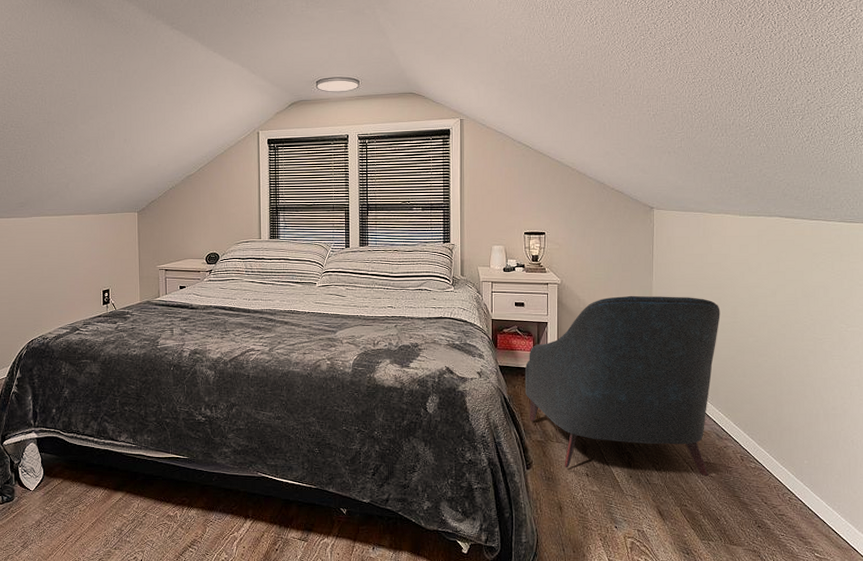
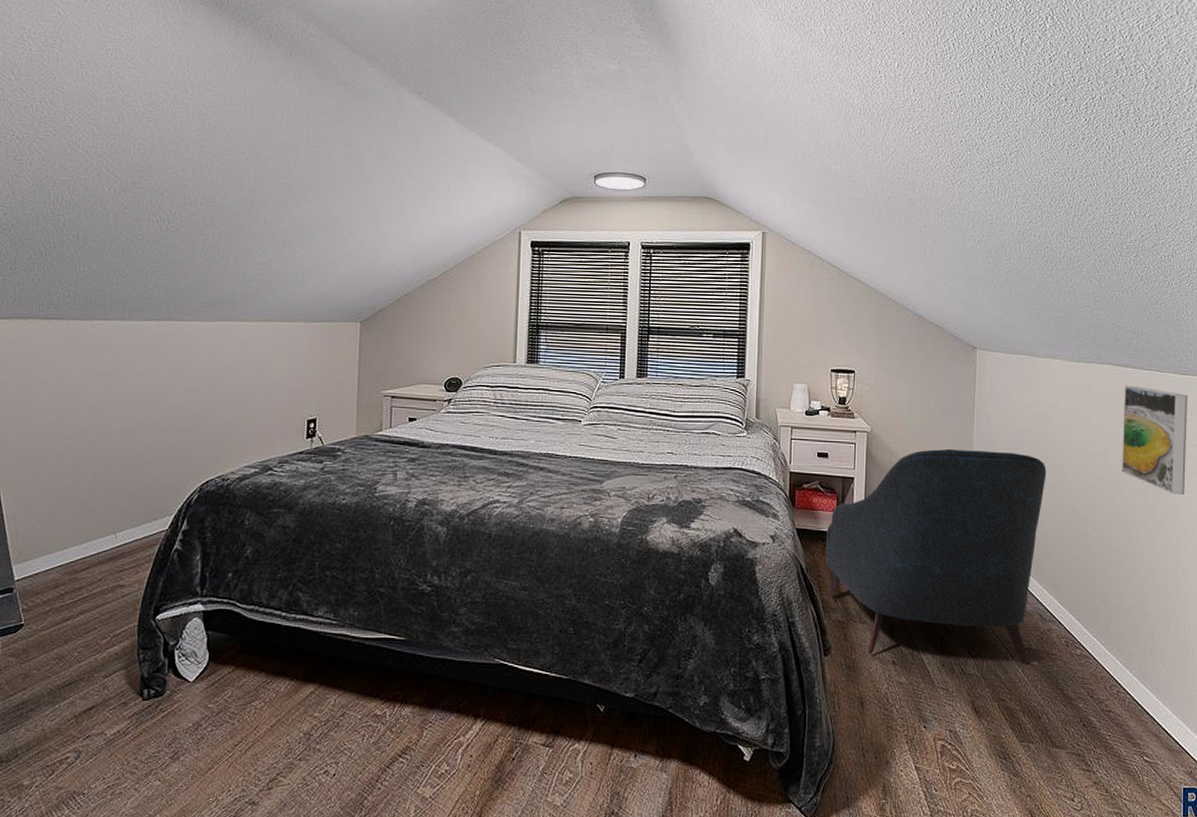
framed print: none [790,234,853,328] -> present [1121,385,1187,495]

